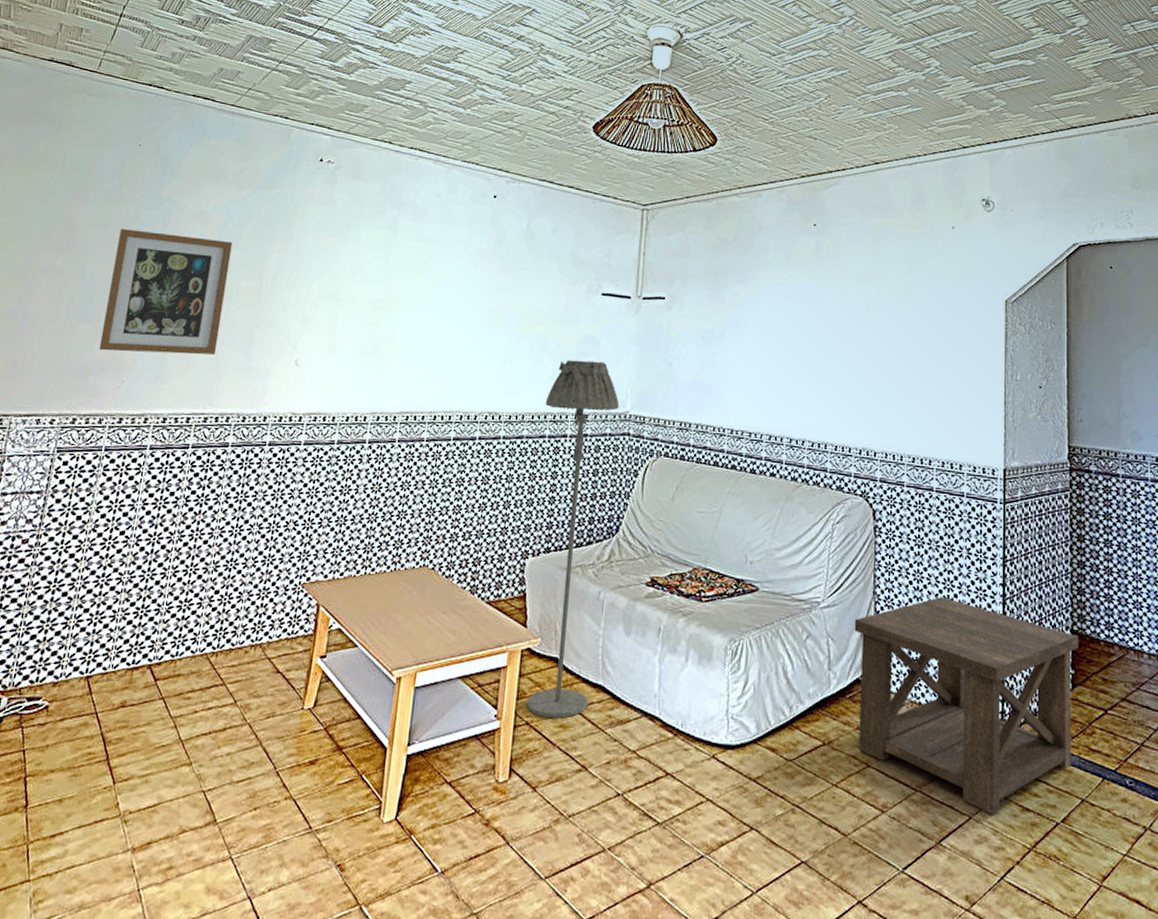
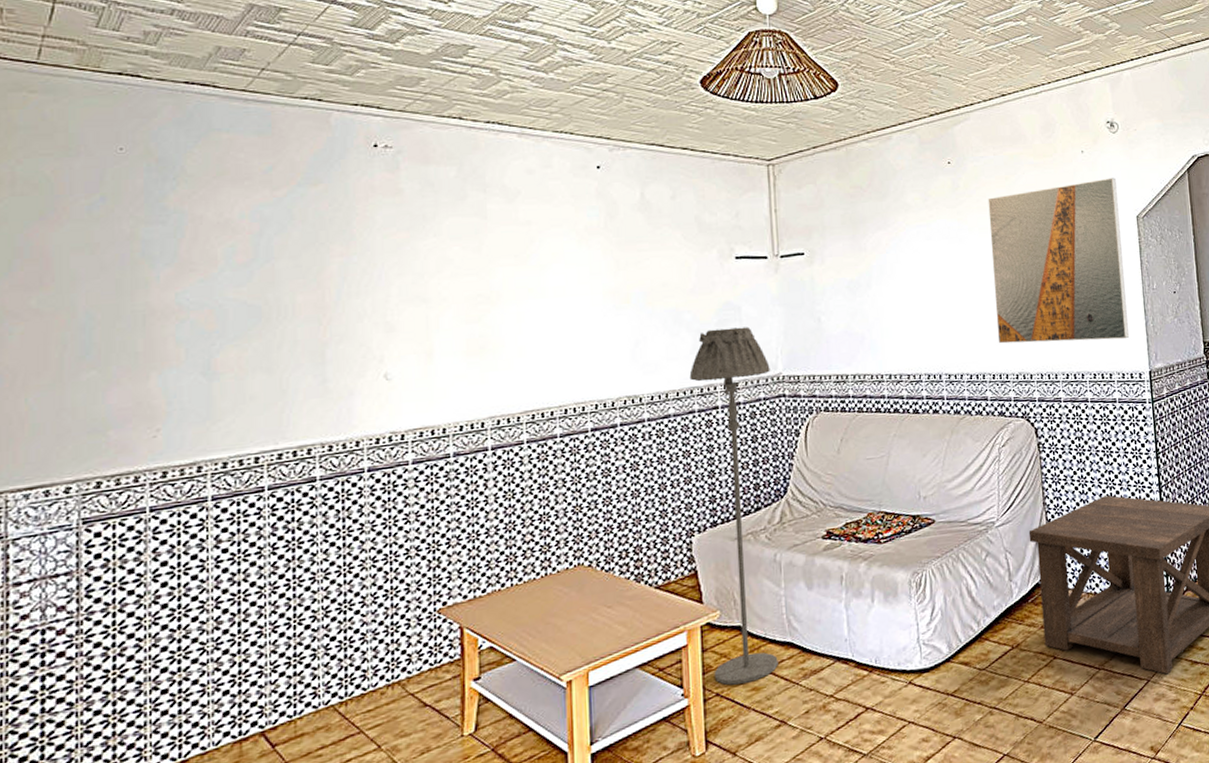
wall art: present [98,229,233,355] -> none [114,250,279,399]
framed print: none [844,257,986,430] -> present [988,177,1130,344]

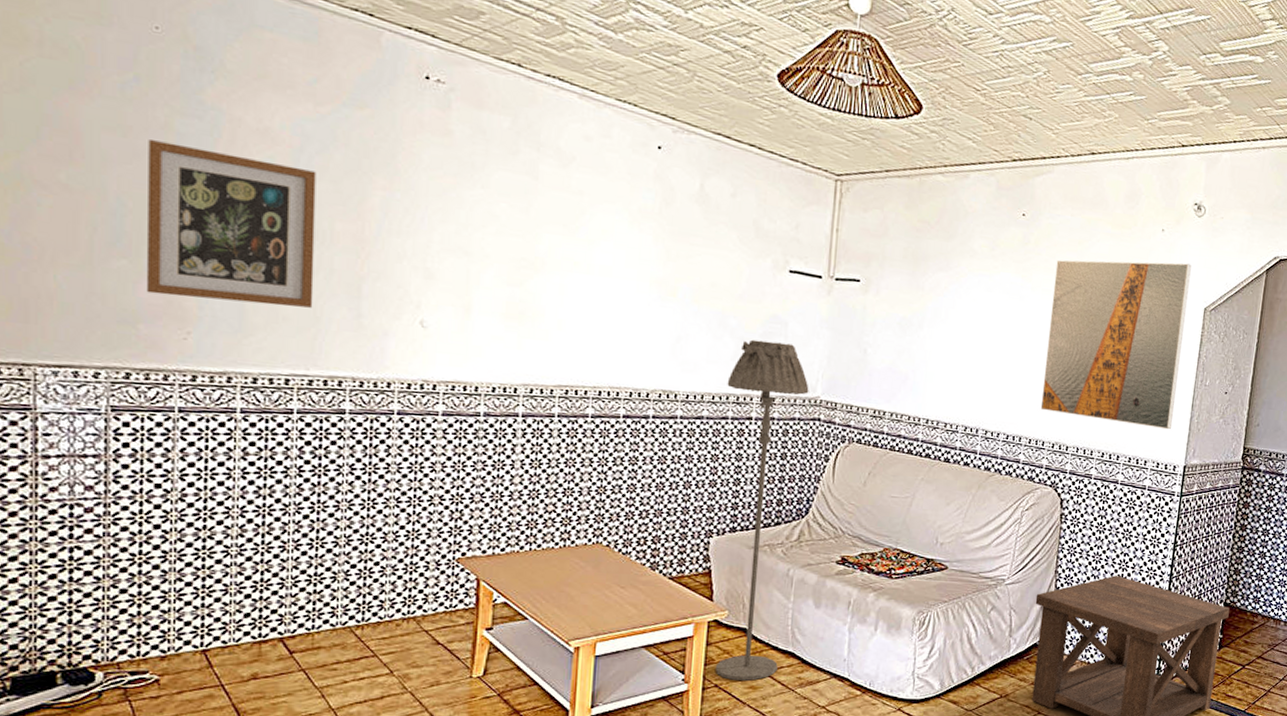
wall art: none [114,250,279,399] -> present [146,140,316,308]

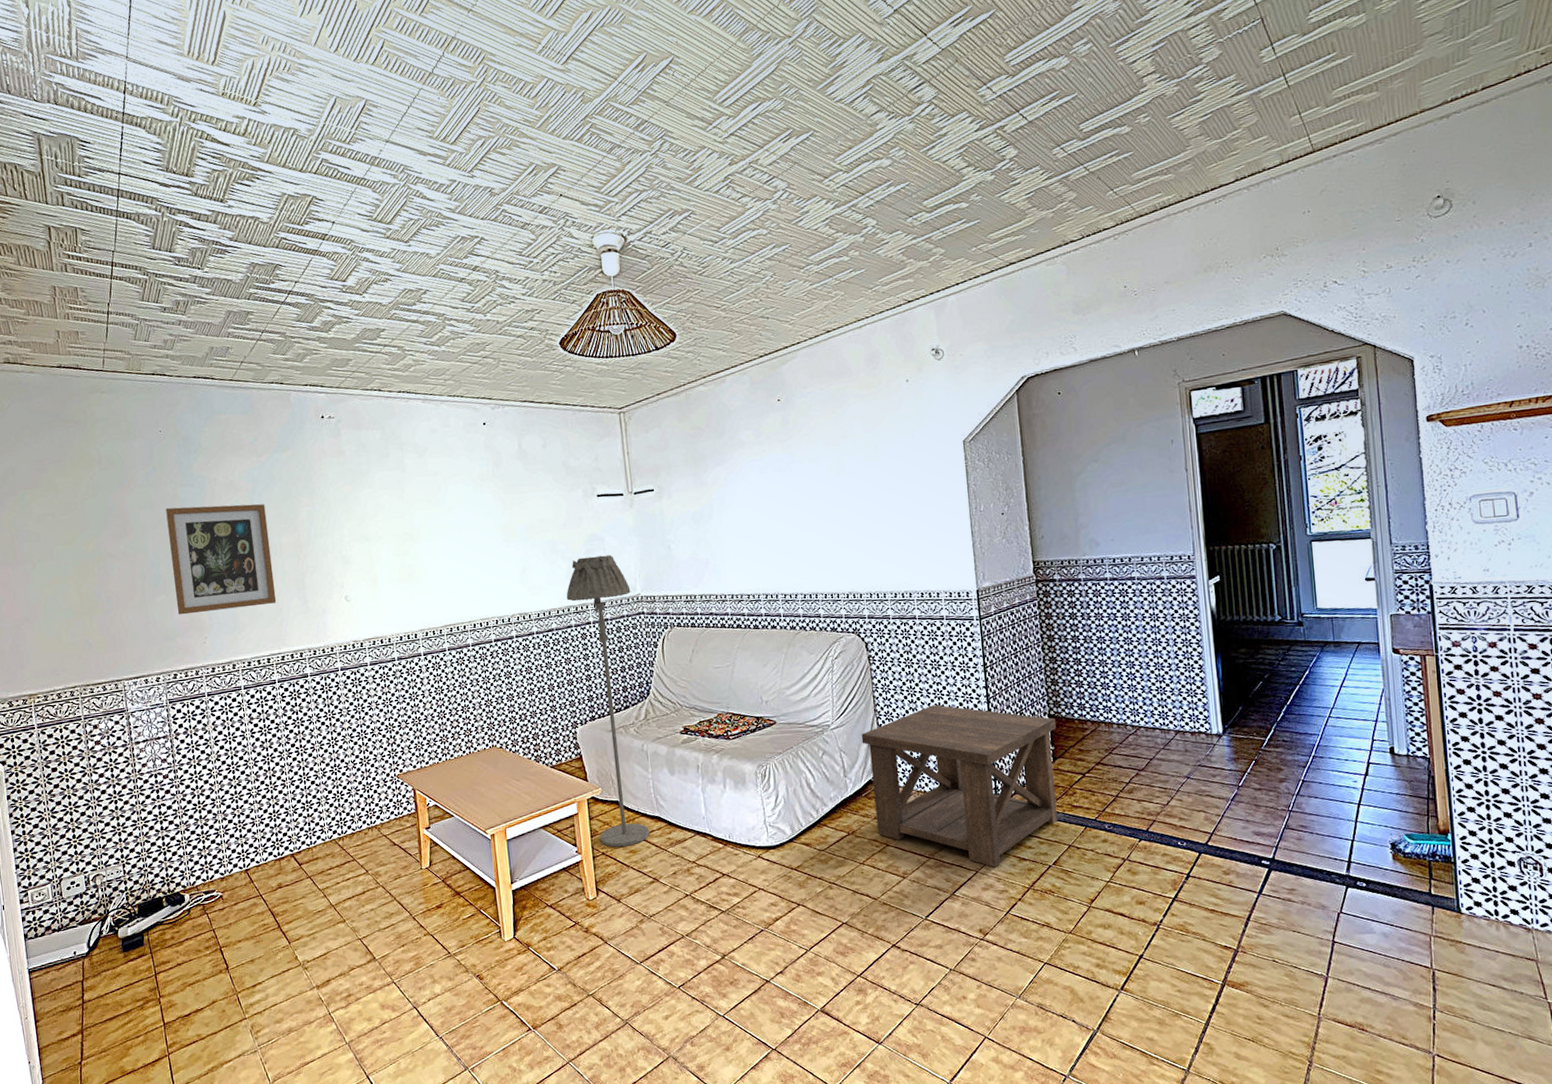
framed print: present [1040,260,1192,430] -> none [816,404,957,566]

